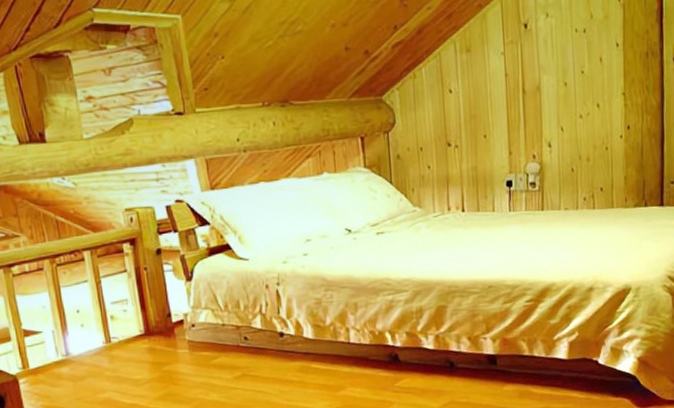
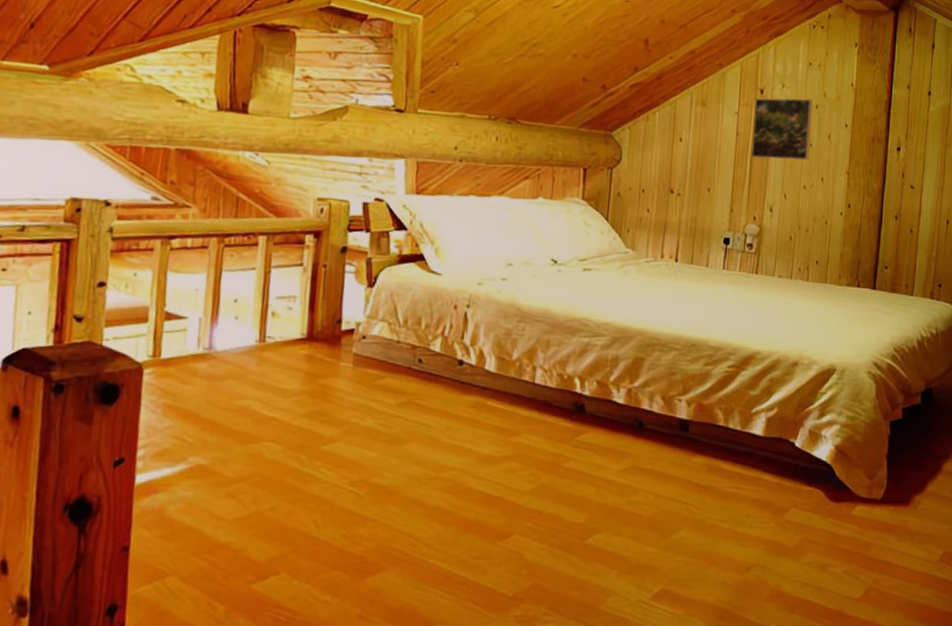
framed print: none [520,24,582,97] -> present [751,98,813,160]

